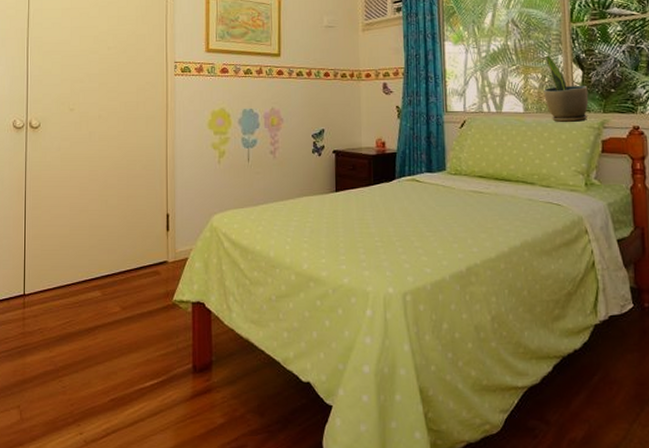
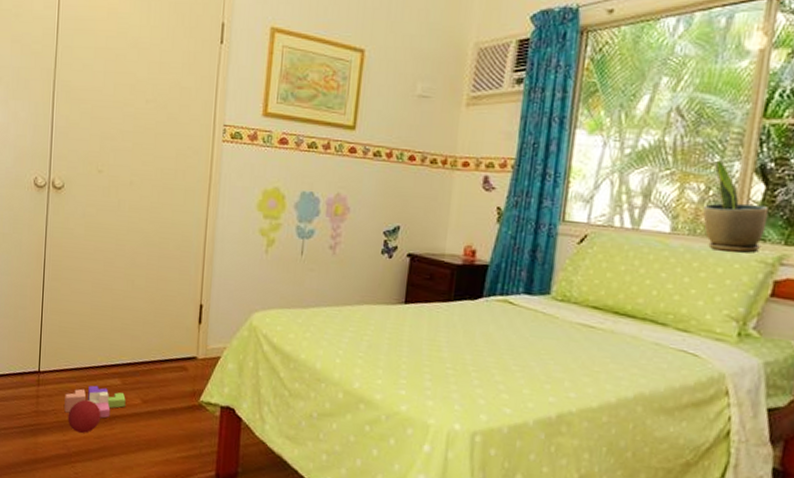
toy blocks: none [50,300,106,330] -> present [64,385,126,419]
ball: none [53,315,85,347] -> present [67,399,101,433]

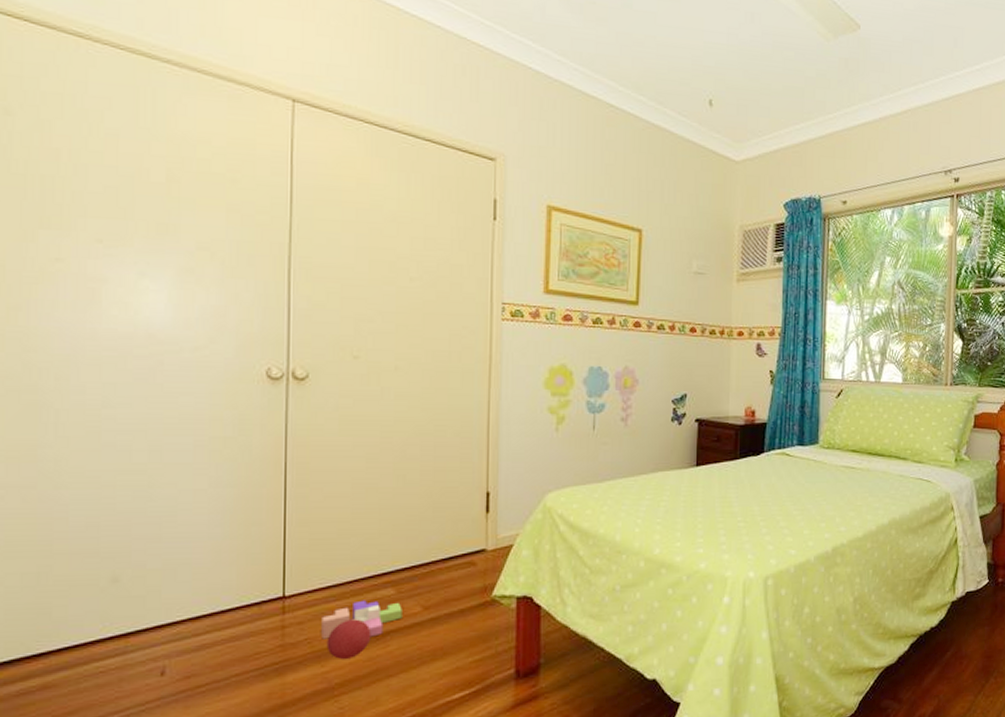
potted plant: present [703,160,769,254] -> none [924,322,966,396]

